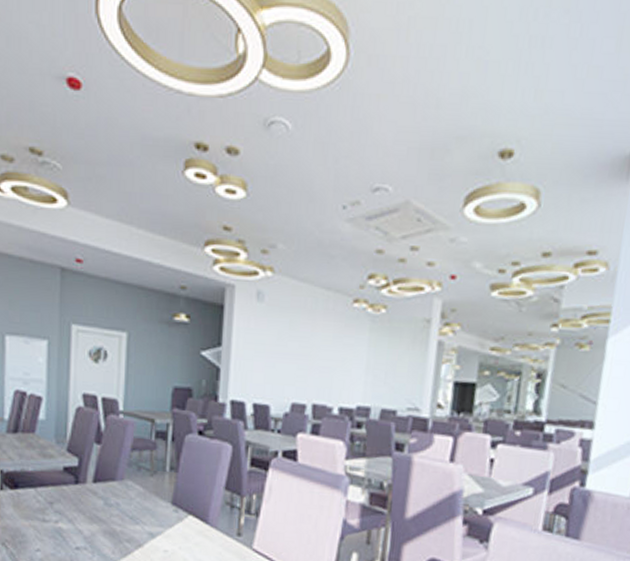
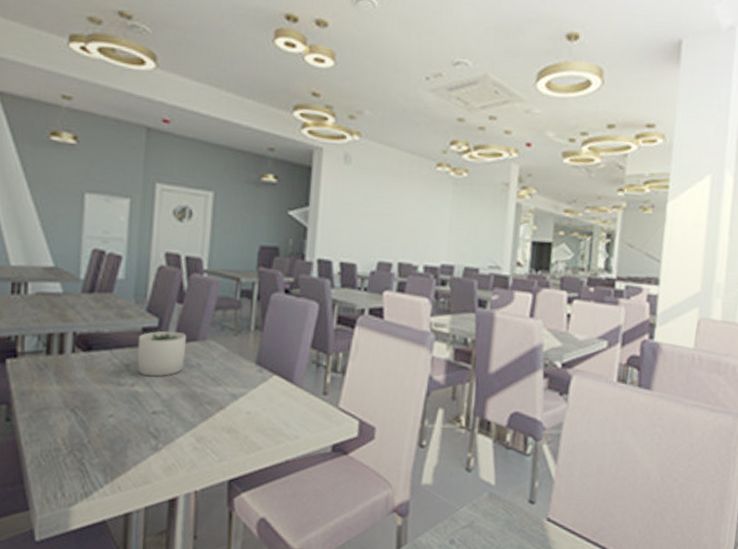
planter: none [60,470,106,515] -> present [137,331,187,377]

